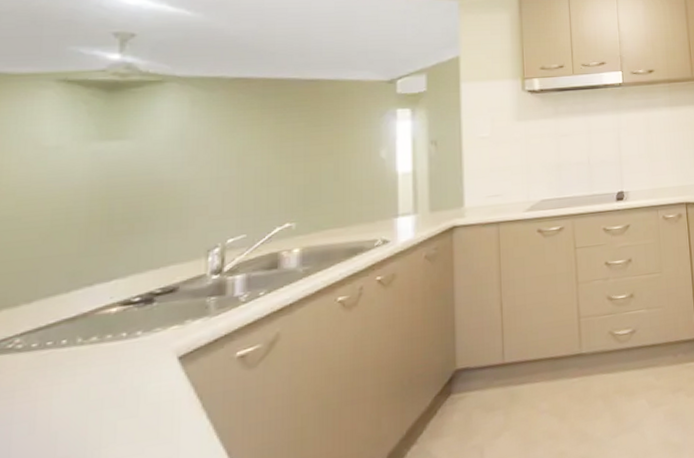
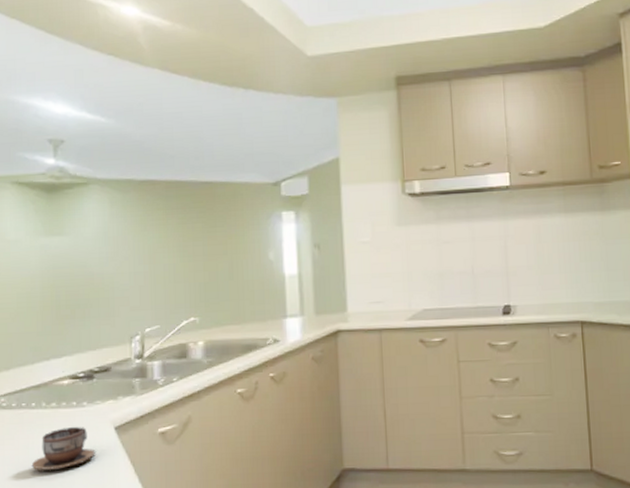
cup: none [53,361,151,423] -> present [31,426,97,470]

